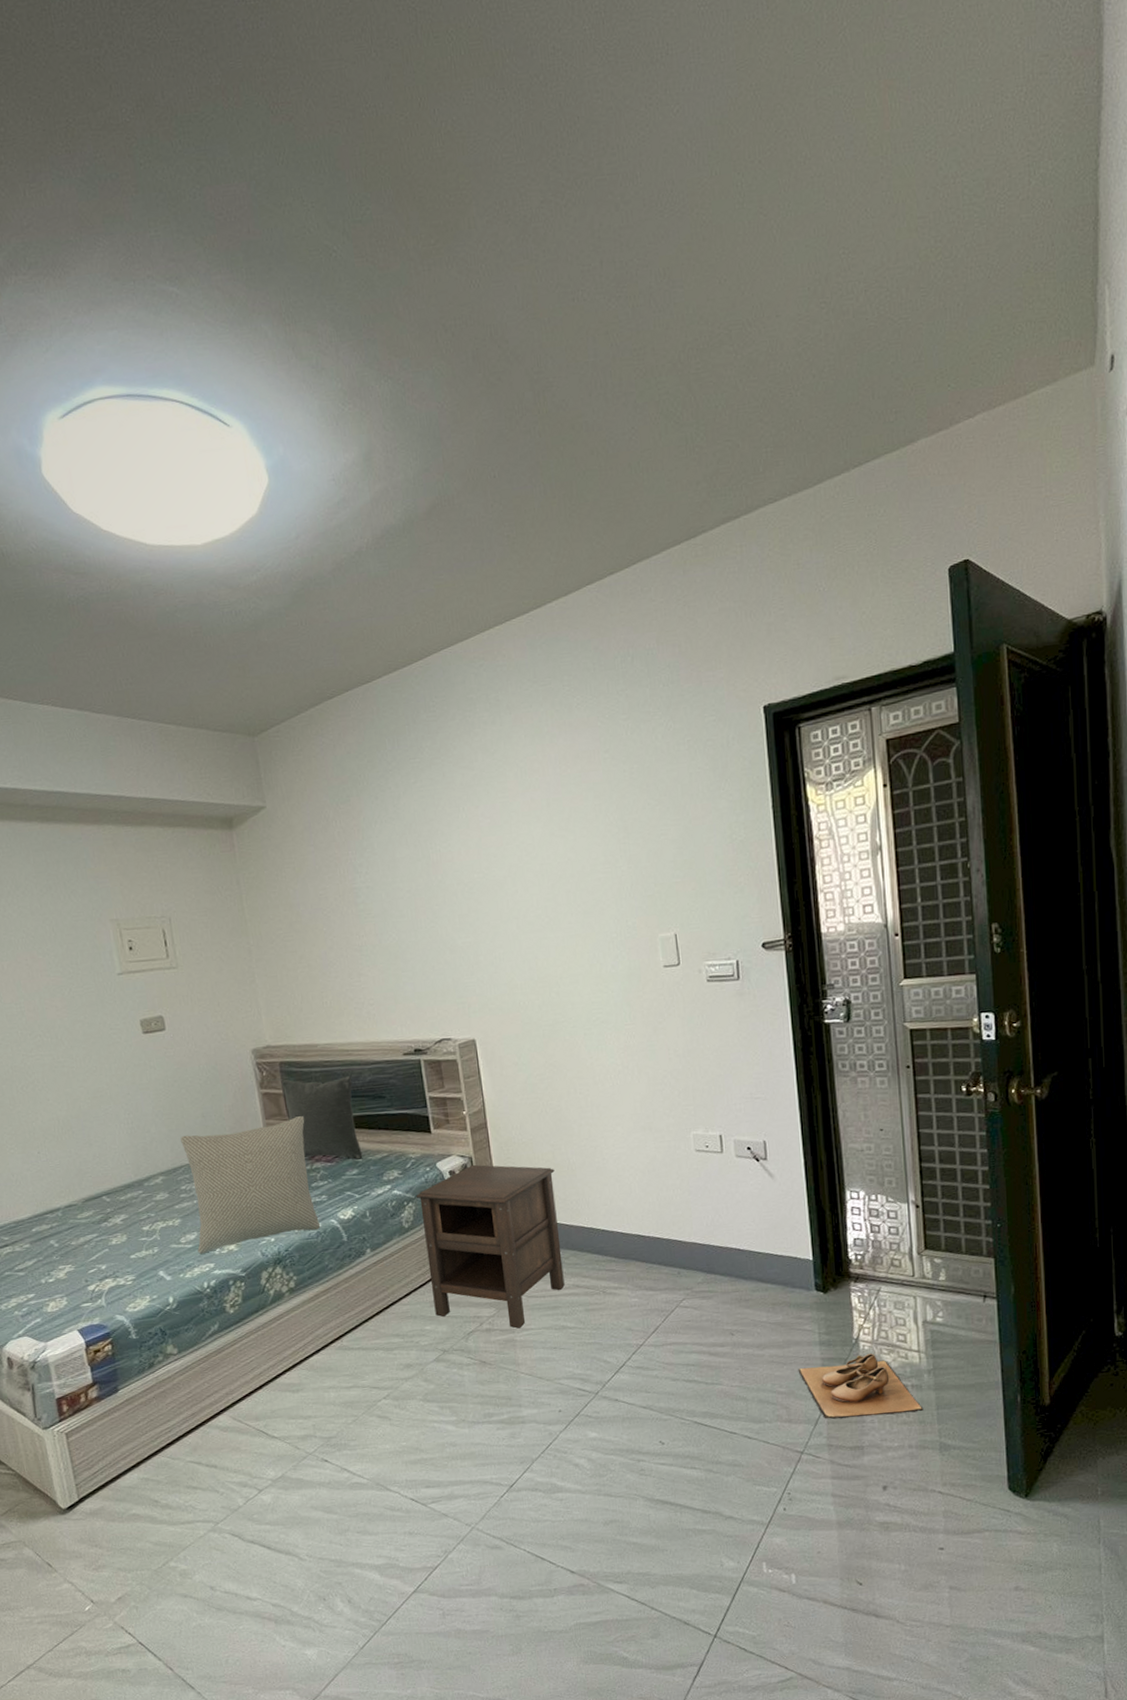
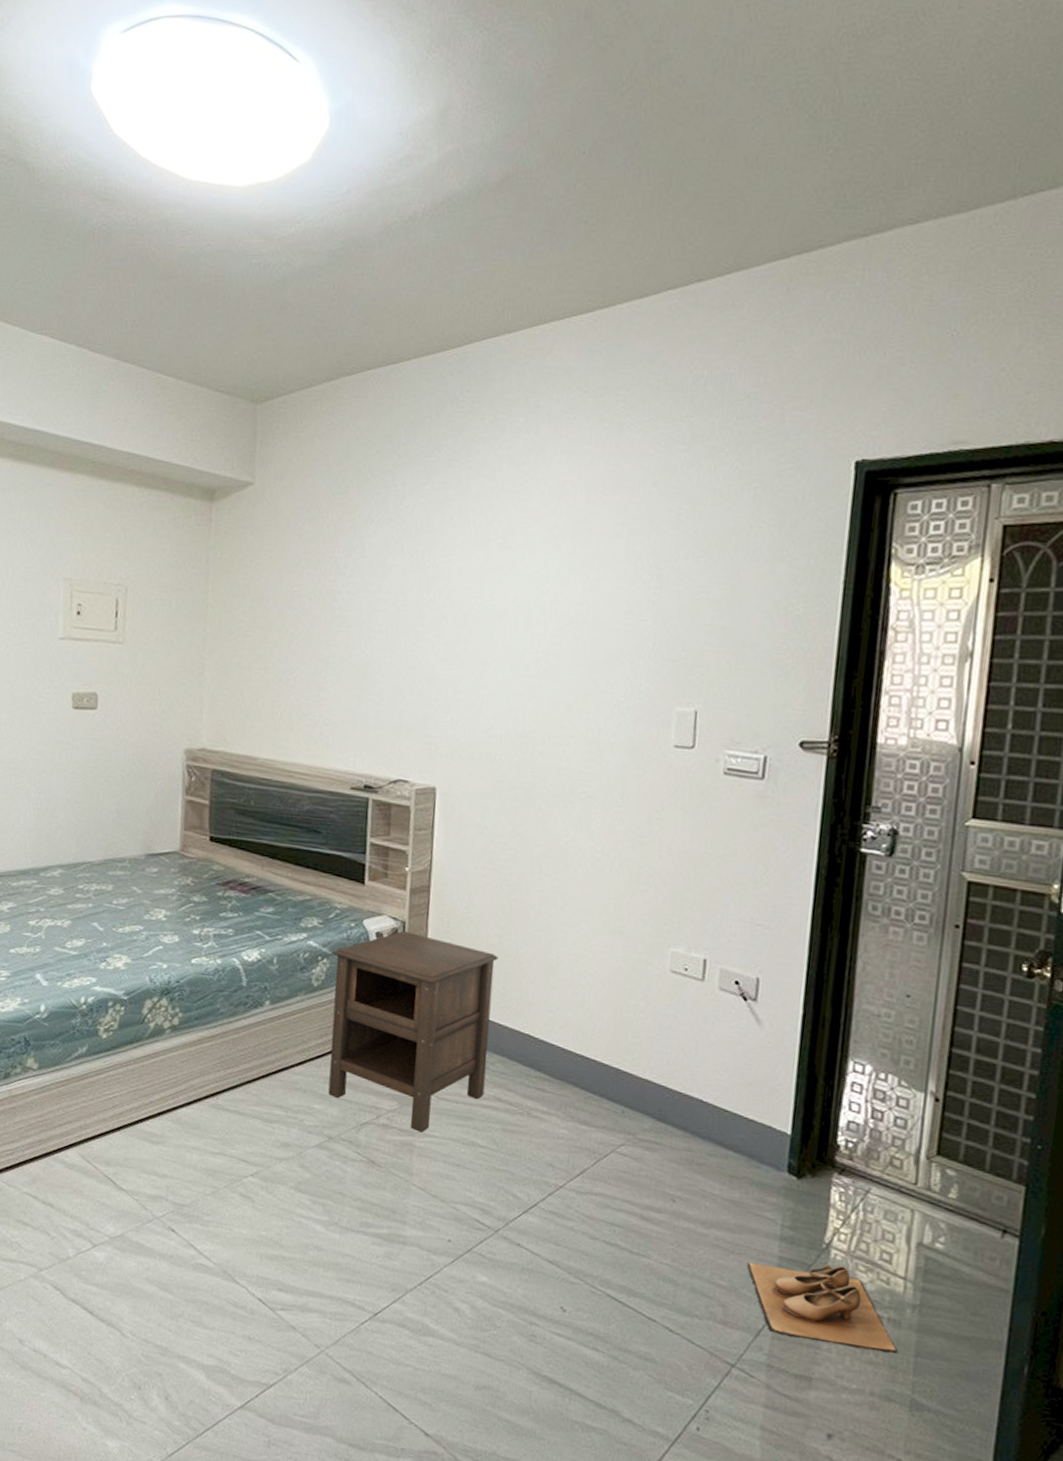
pillow: present [180,1116,321,1255] -> none [82,829,227,967]
pillow: present [281,1076,363,1160] -> none [209,790,288,897]

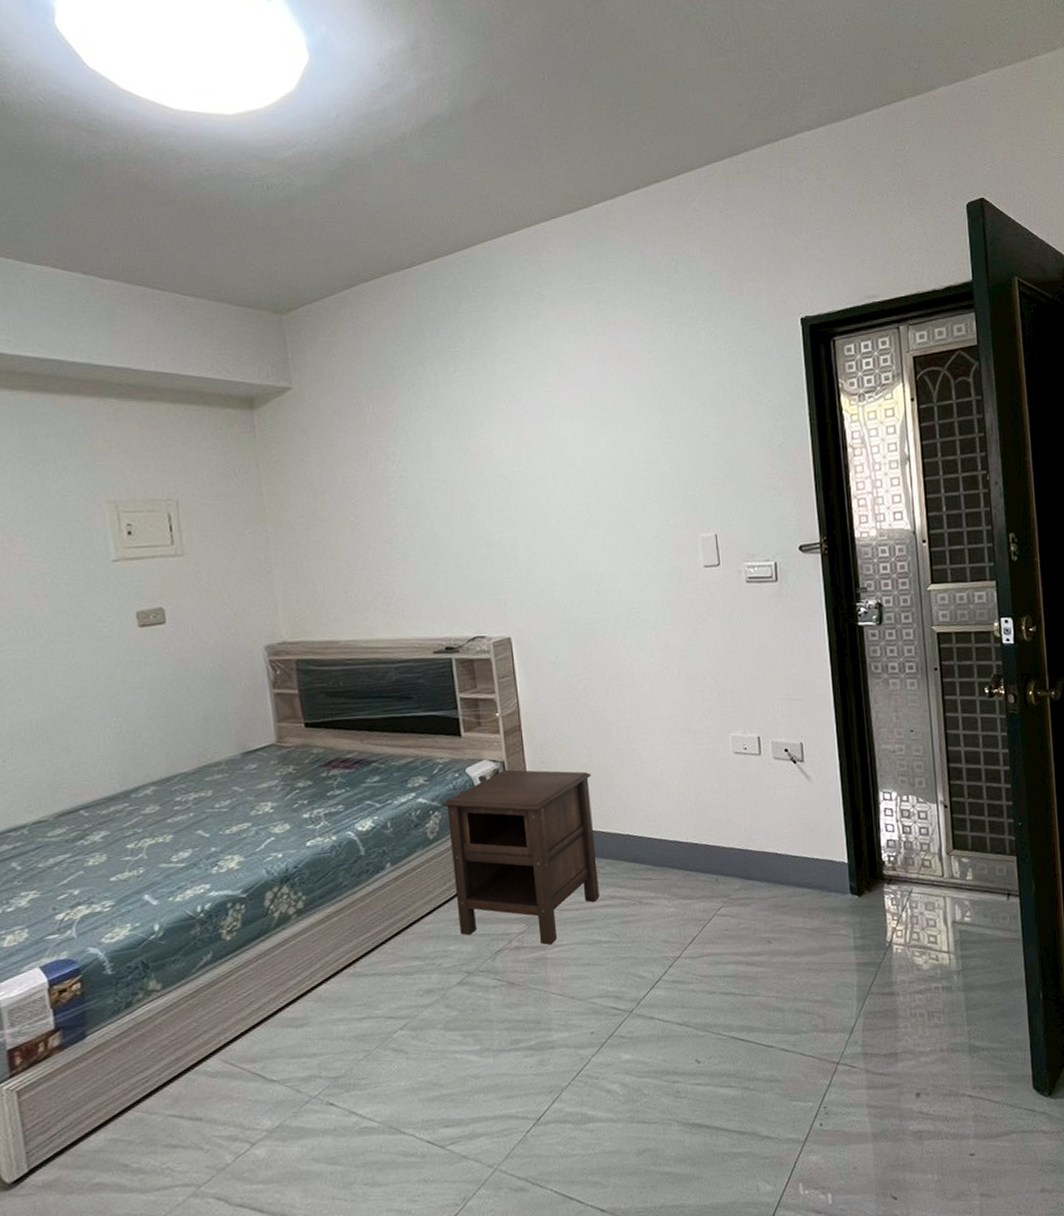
shoe: present [746,1261,898,1354] -> none [834,955,954,1027]

